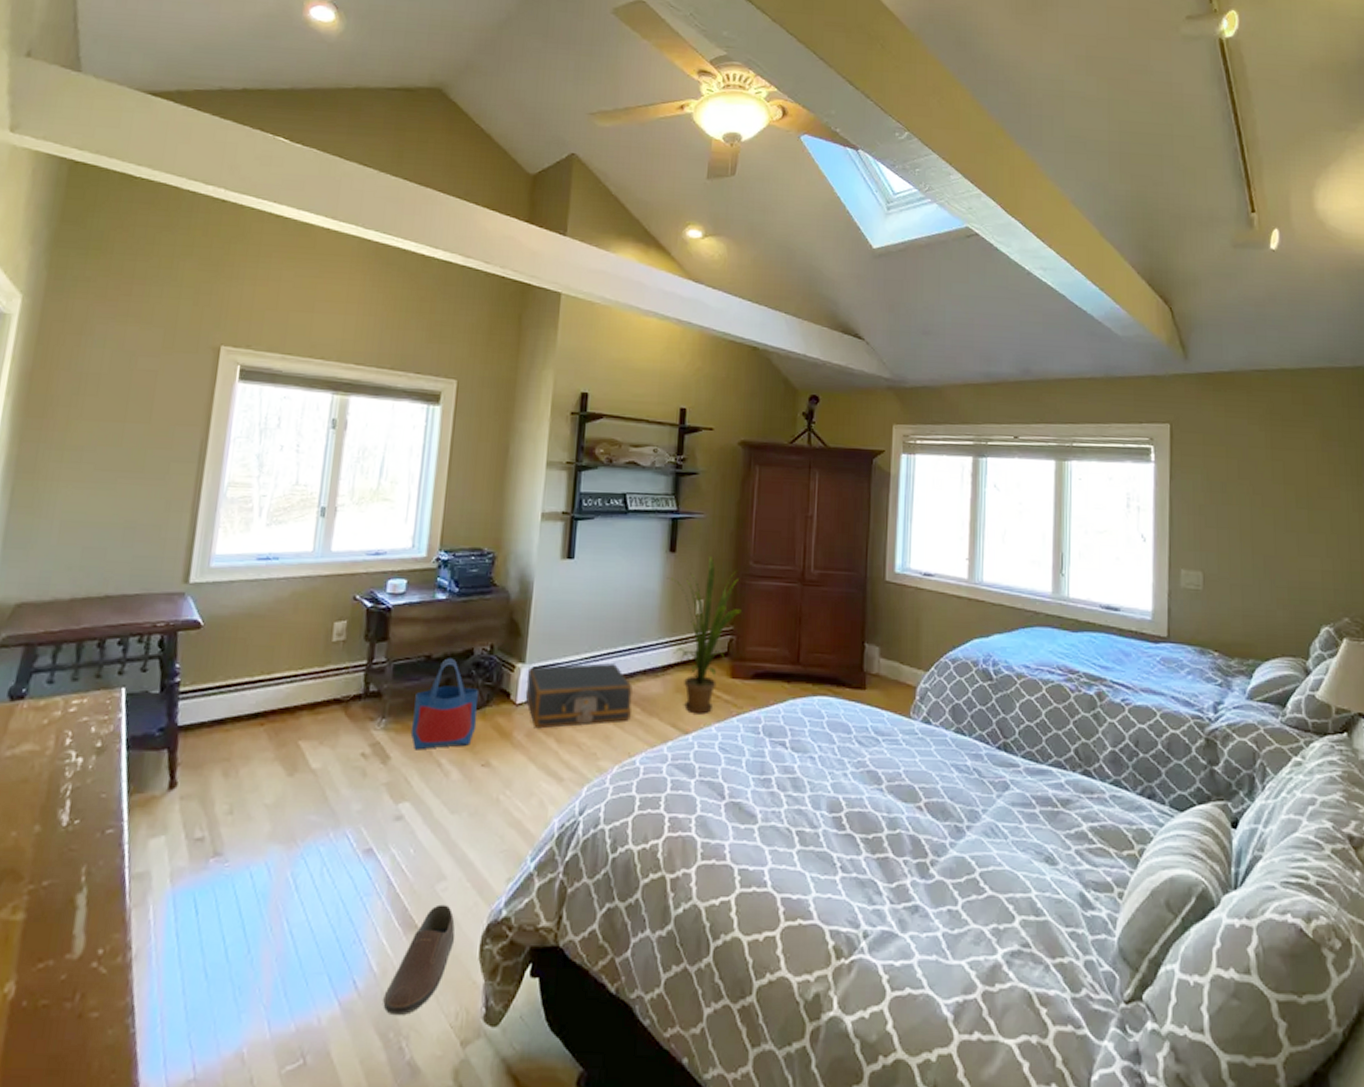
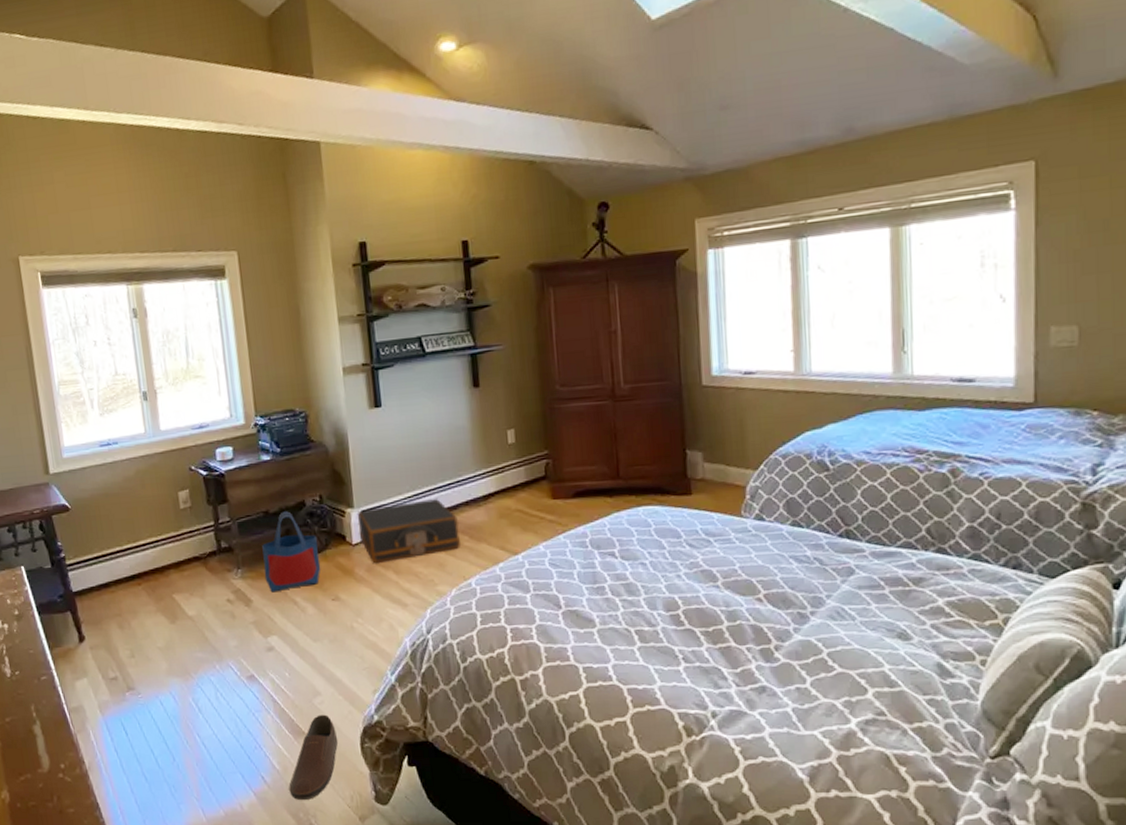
house plant: present [667,555,742,714] -> none [474,385,554,536]

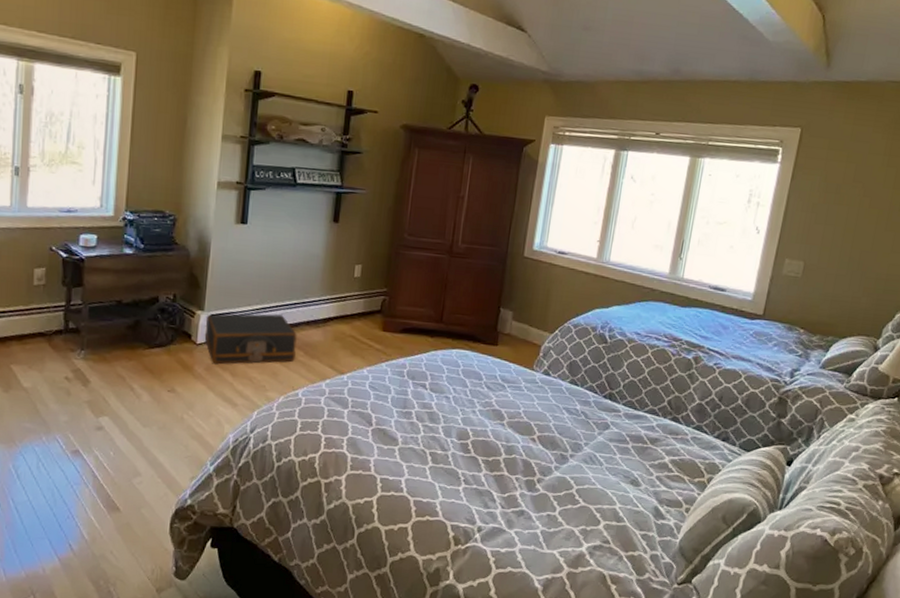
tote bag: present [262,511,321,593] -> none [106,303,165,377]
shoe: present [289,714,338,801] -> none [94,493,150,570]

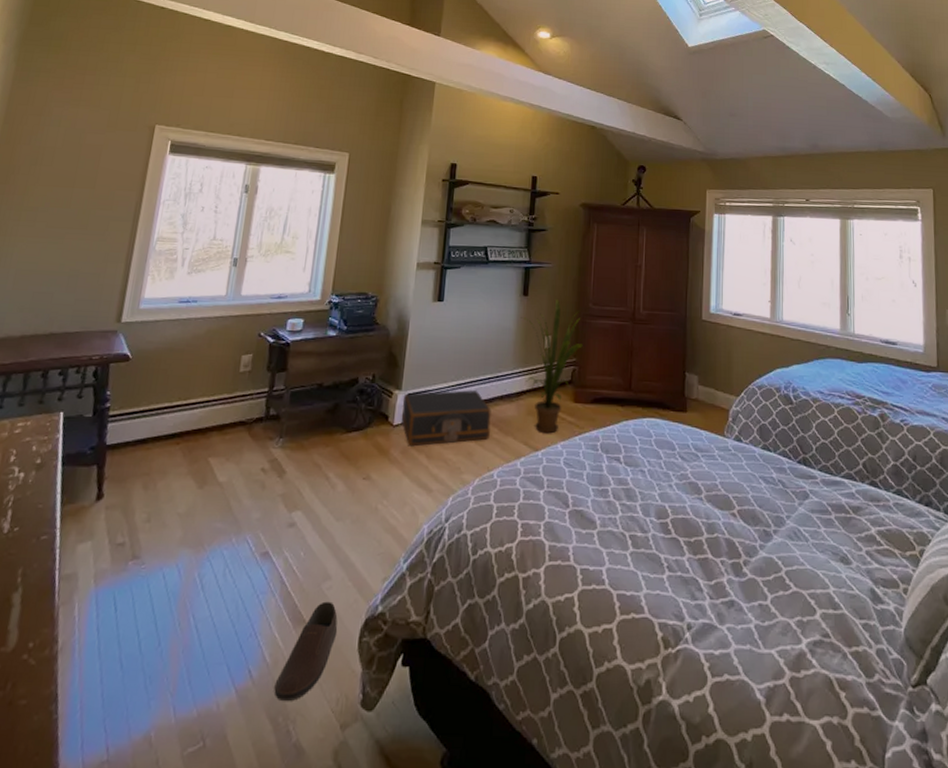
shoe: none [94,493,150,570] -> present [274,601,338,702]
house plant: none [330,226,395,359] -> present [520,298,583,434]

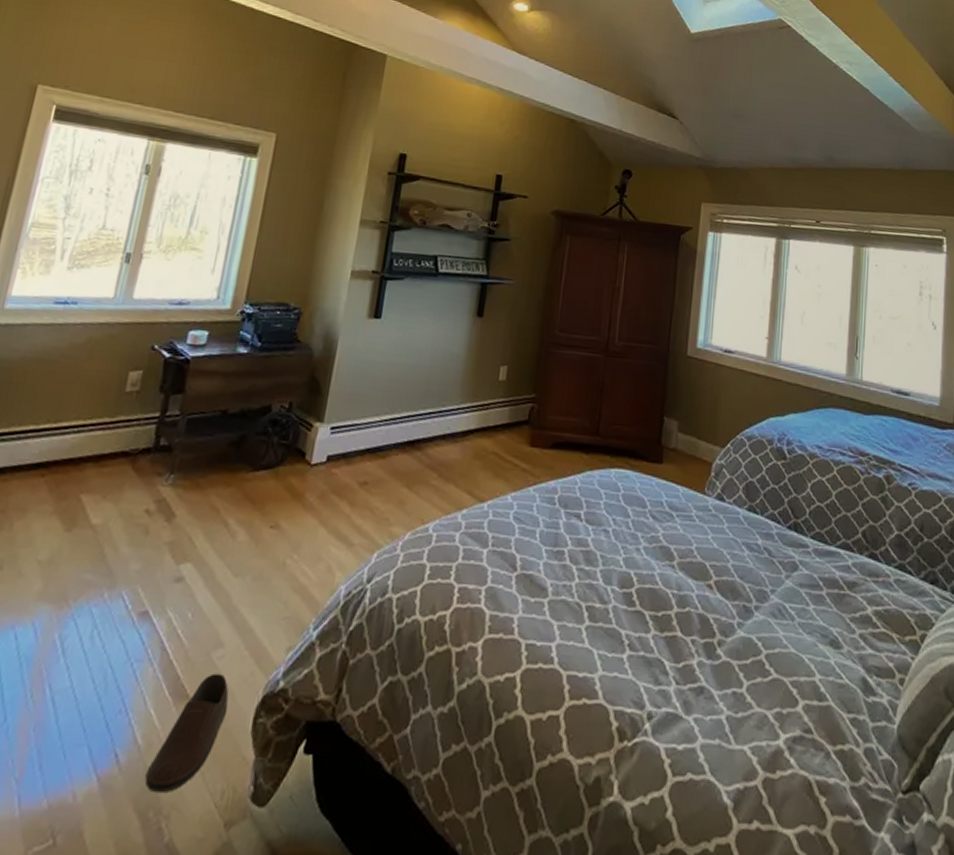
suitcase: present [402,390,491,446] -> none [321,426,431,490]
house plant: present [520,298,583,434] -> none [472,321,545,482]

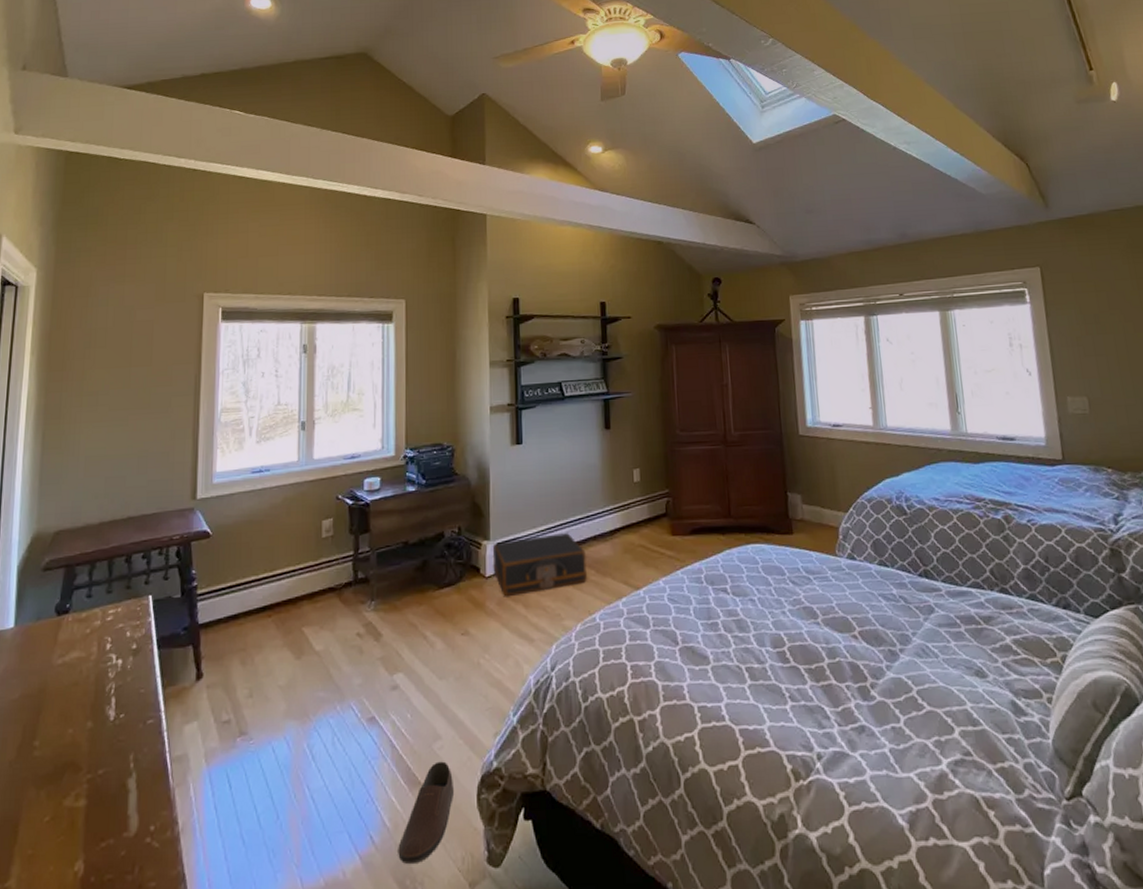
suitcase: none [321,426,431,490] -> present [492,533,587,596]

